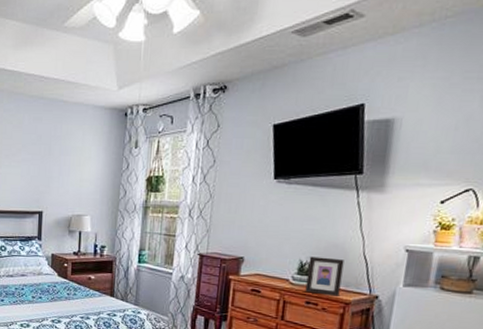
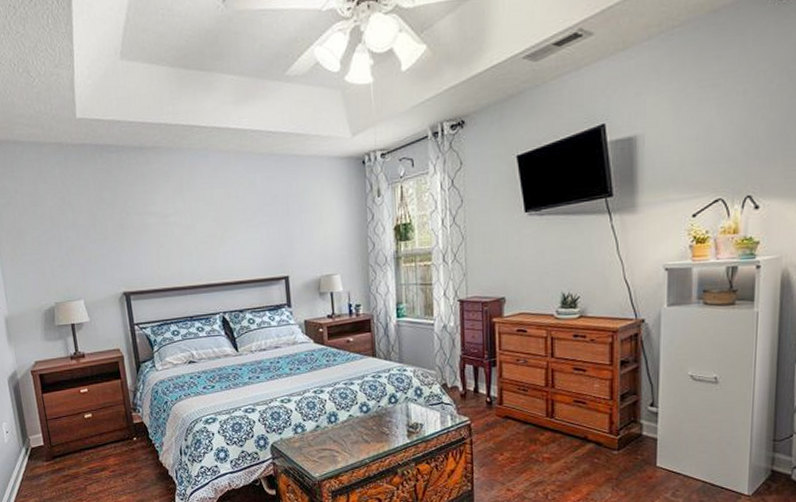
picture frame: present [305,256,344,296] -> none [571,286,606,326]

